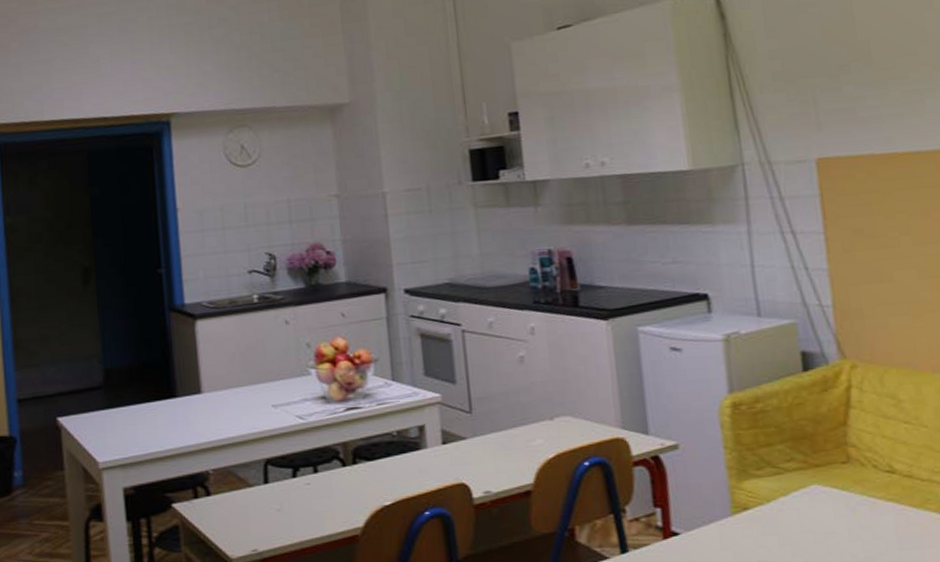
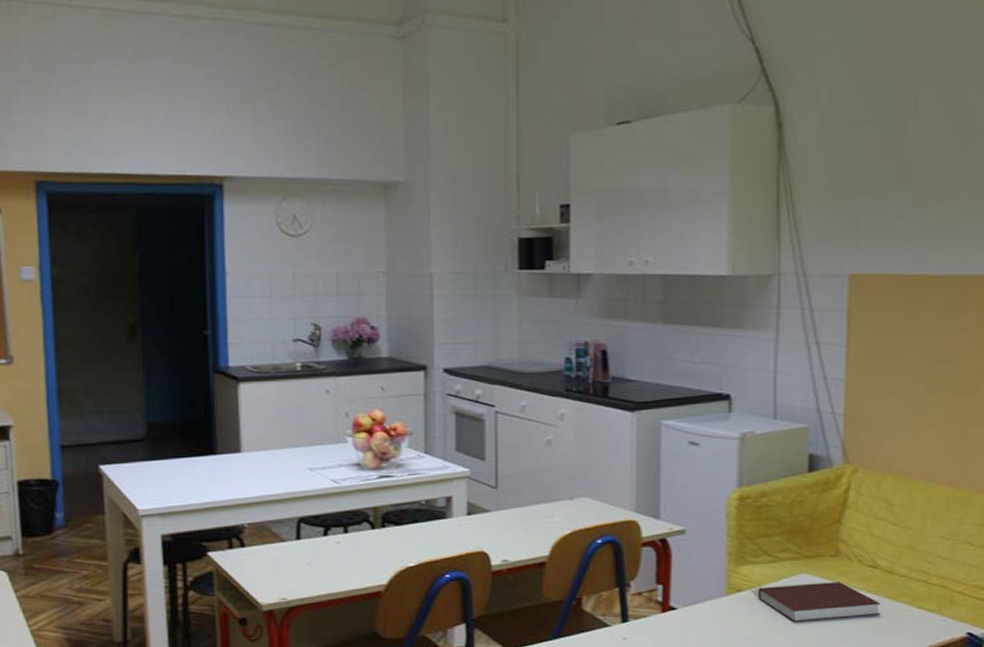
notebook: none [766,491,907,542] -> present [758,582,881,623]

